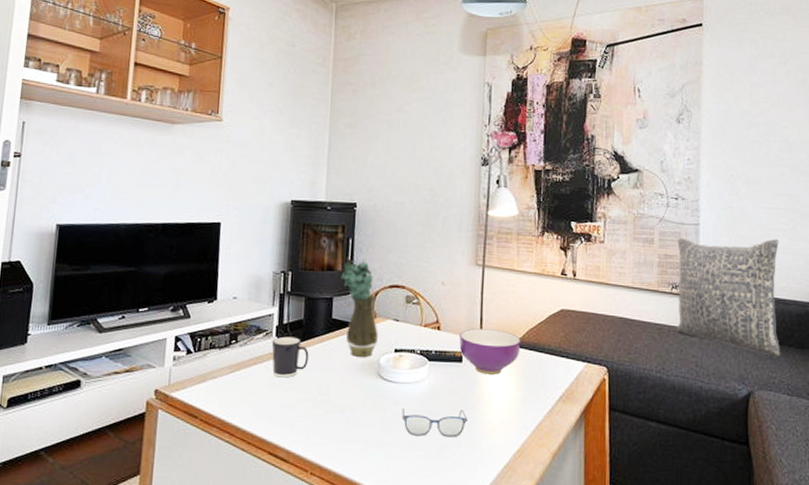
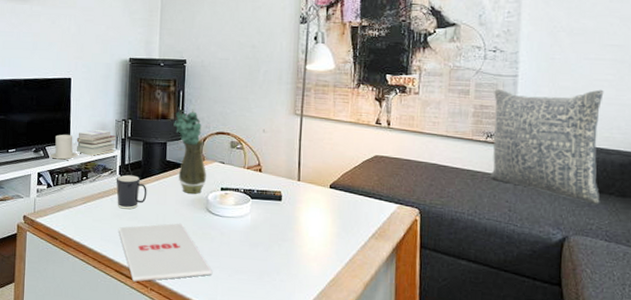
candle: none [192,289,226,321] -> present [50,134,78,161]
books: none [224,284,273,315] -> present [76,130,116,156]
magazine: none [273,392,385,466] -> present [118,223,213,282]
glasses: present [401,409,468,438] -> none [227,239,287,266]
bowl: present [459,328,521,375] -> none [279,171,336,213]

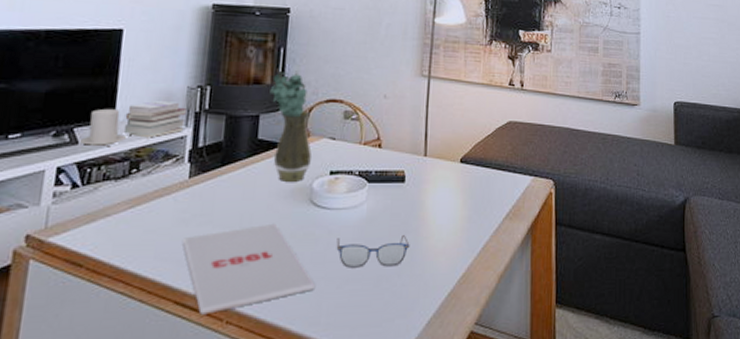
mug: present [116,174,147,210] -> none [182,162,229,211]
glasses: none [227,239,287,266] -> present [336,235,410,268]
pillow: present [490,88,604,205] -> none [620,46,713,163]

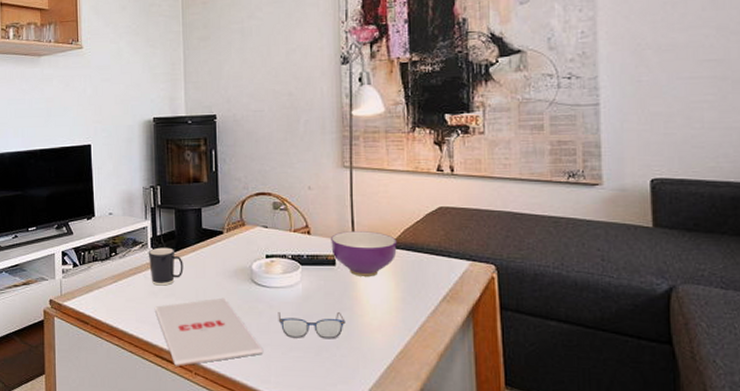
candle: present [80,108,126,147] -> none [74,206,104,236]
books: present [124,101,186,138] -> none [101,200,145,229]
mug: none [182,162,229,211] -> present [148,247,184,286]
vase: present [270,68,312,182] -> none [207,168,248,264]
bowl: none [402,145,467,194] -> present [331,231,397,277]

